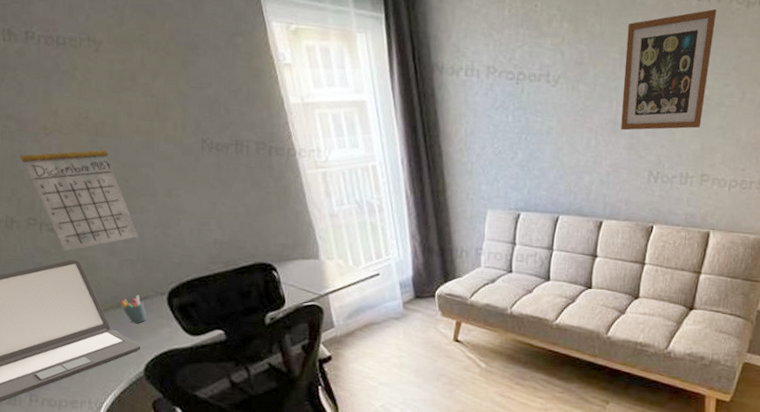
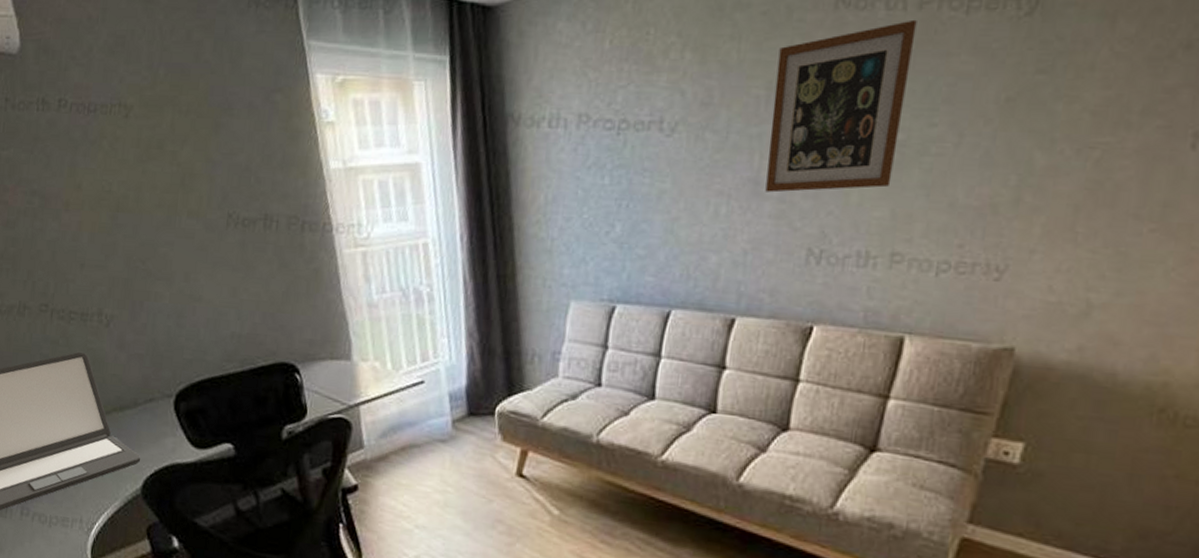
calendar: present [20,129,139,251] -> none [39,205,150,342]
pen holder: present [120,295,147,324] -> none [123,396,151,431]

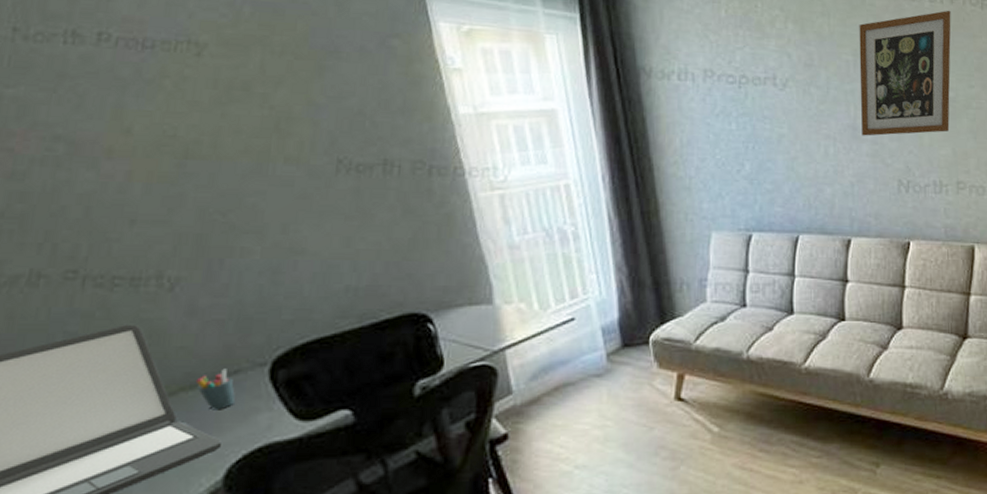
pen holder: none [123,396,151,431] -> present [195,368,236,411]

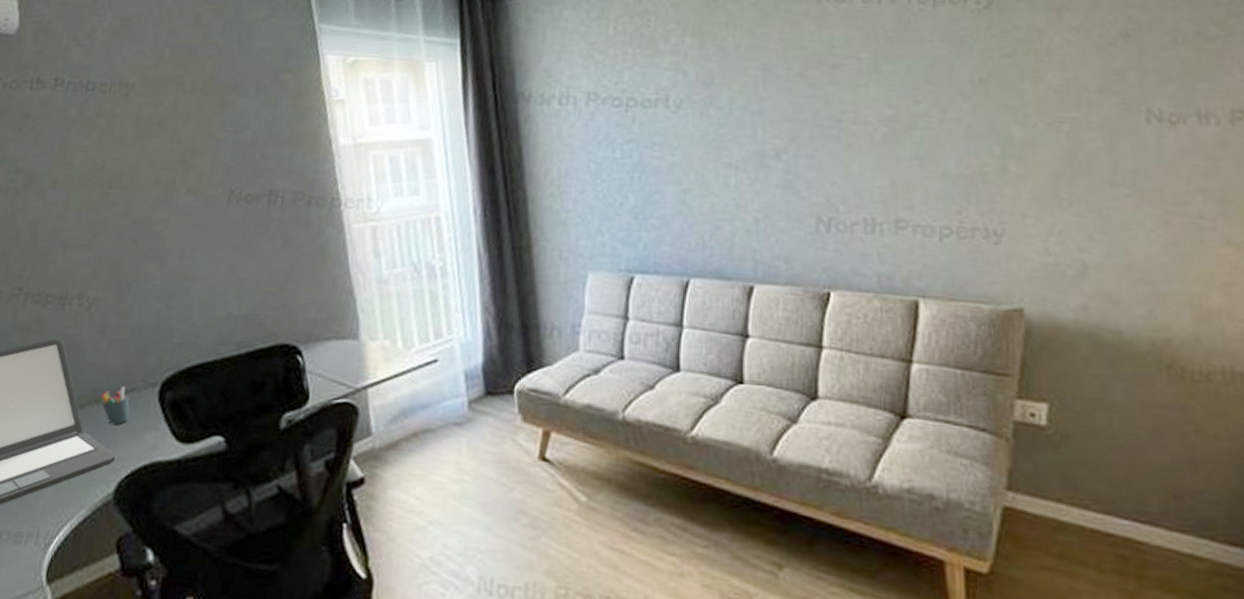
wall art: present [859,10,951,136] -> none [770,11,892,164]

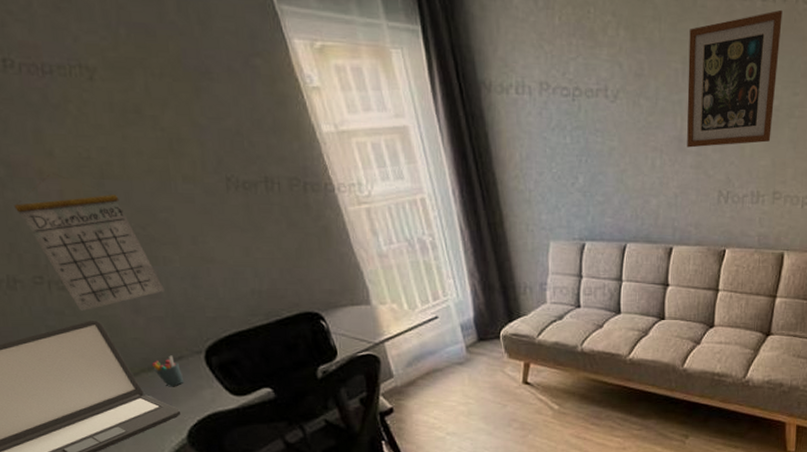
calendar: none [19,182,138,328] -> present [14,173,165,311]
wall art: none [770,11,892,164] -> present [687,9,783,148]

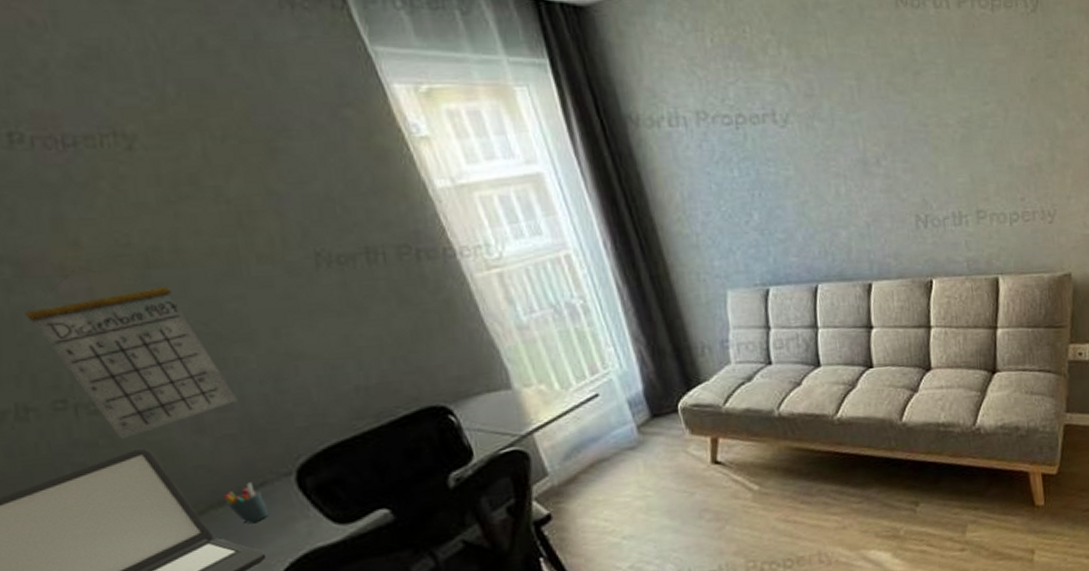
wall art: present [687,9,783,148] -> none [860,16,966,170]

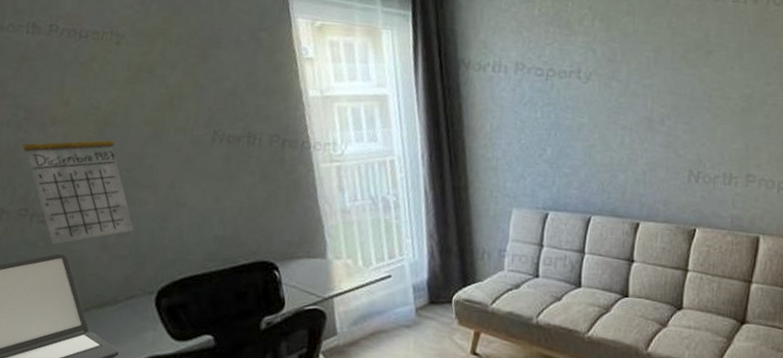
pen holder: present [222,482,270,524] -> none [103,294,131,326]

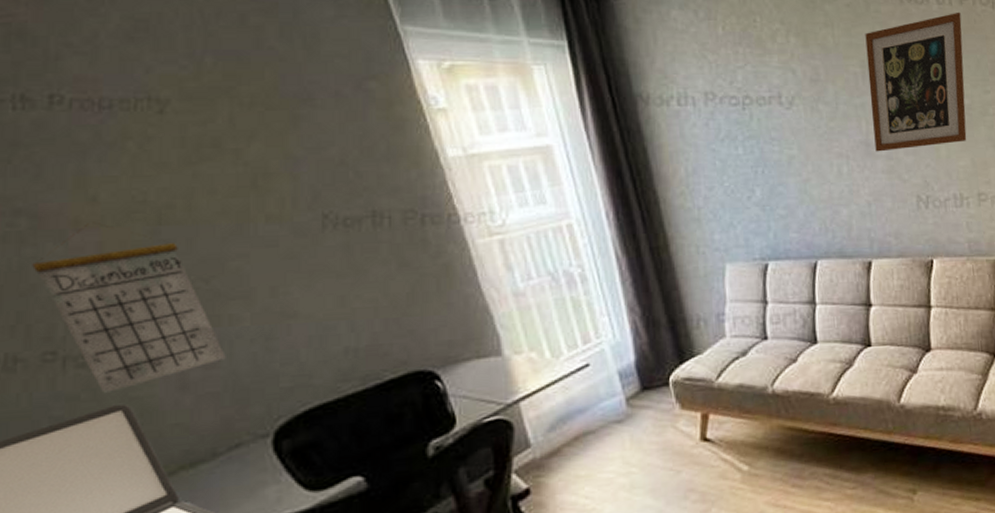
wall art: none [657,10,754,128] -> present [865,12,967,152]

